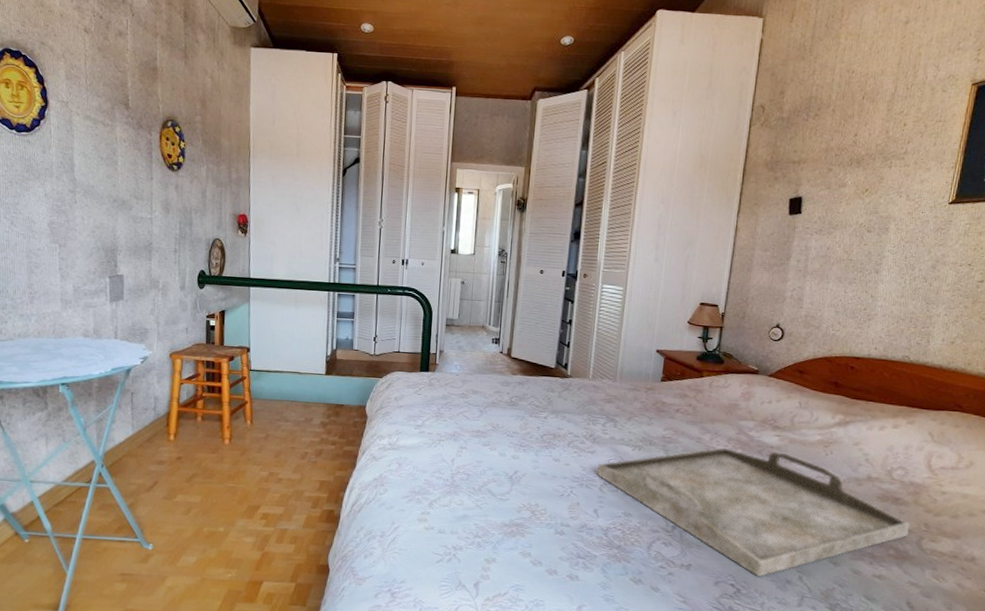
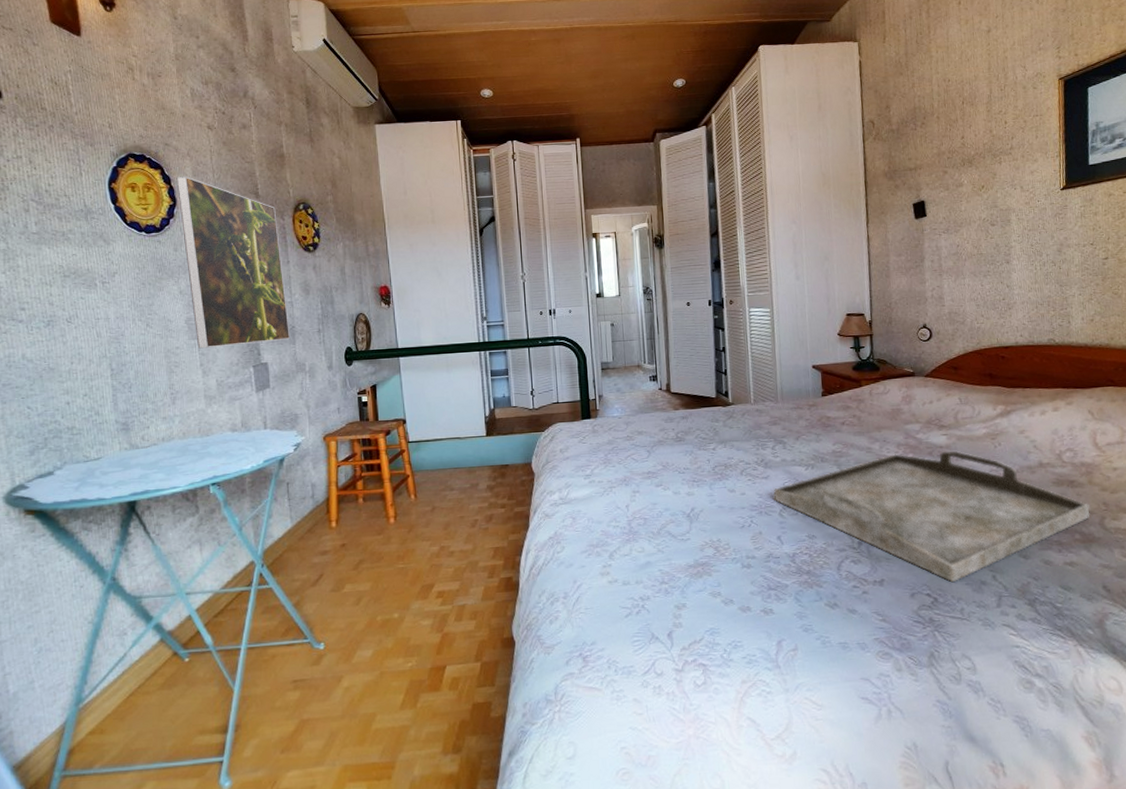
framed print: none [49,77,148,256] -> present [176,176,291,349]

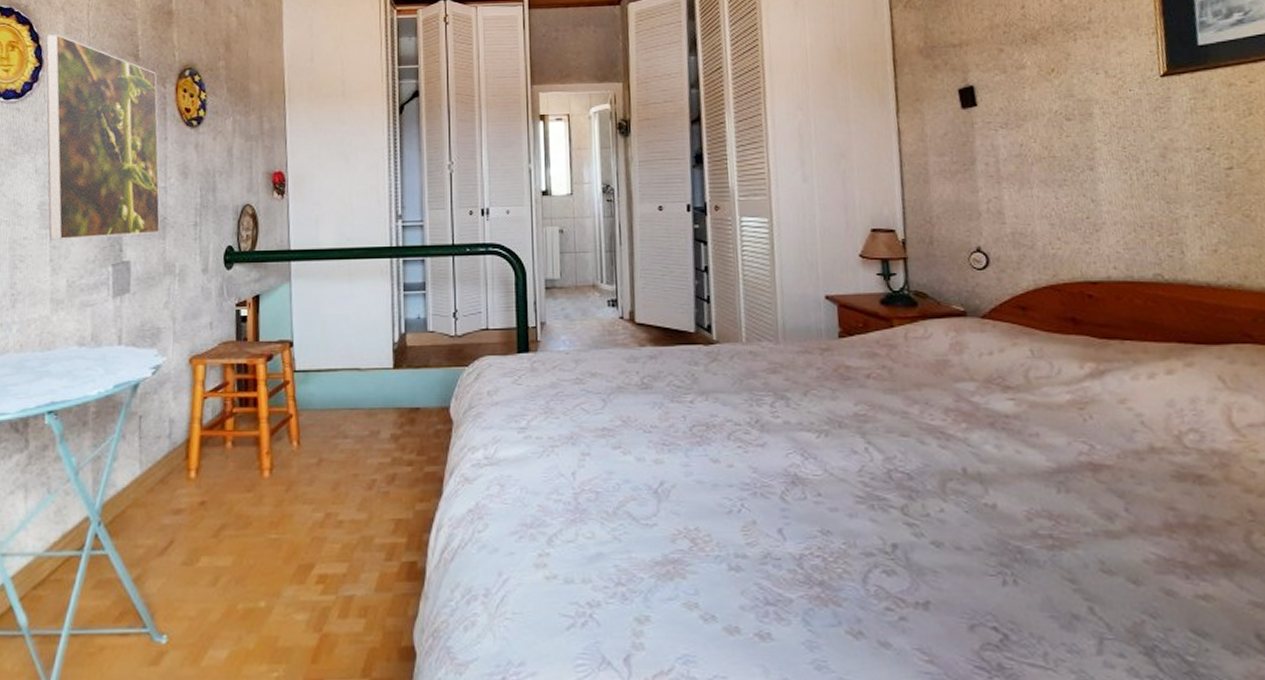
serving tray: present [773,451,1090,583] -> none [772,422,1230,613]

